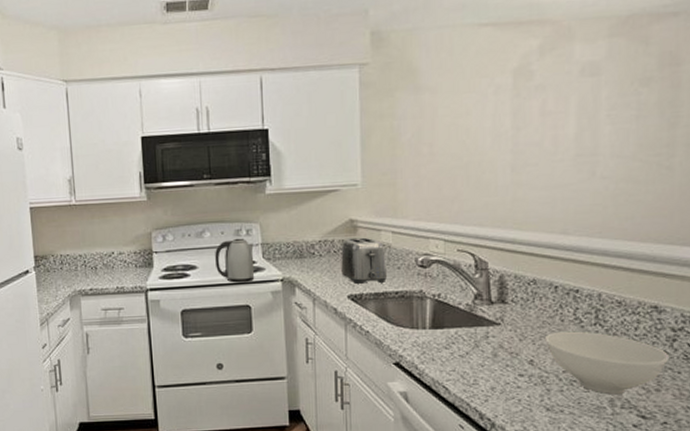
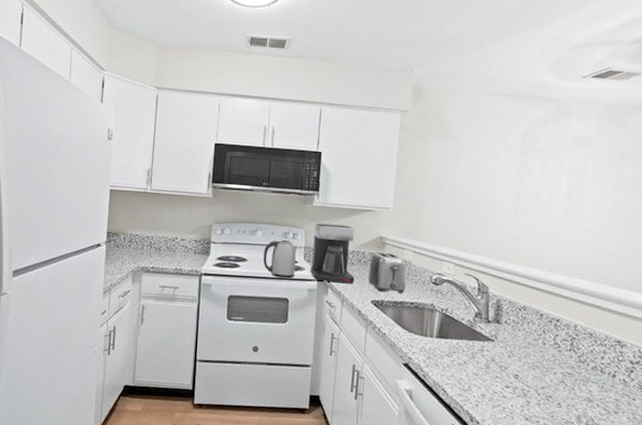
coffee maker: none [271,212,326,281] -> present [310,223,355,284]
bowl: present [545,331,670,395] -> none [529,353,627,413]

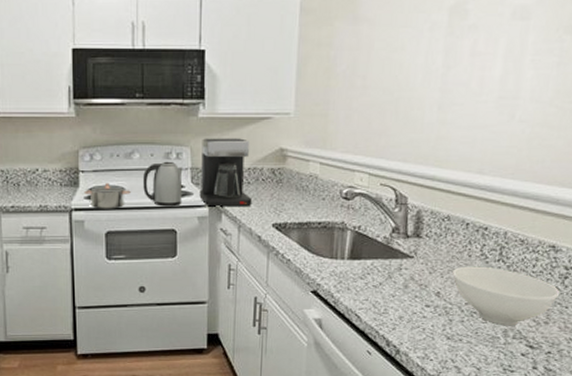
cooking pot: none [213,254,253,277] -> present [83,183,131,209]
toaster: present [368,252,406,293] -> none [268,167,312,213]
bowl: none [529,353,627,413] -> present [452,266,560,326]

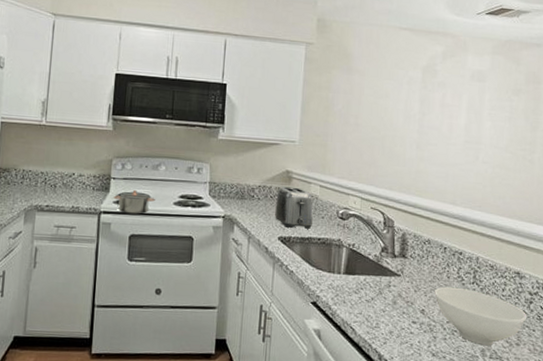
kettle: present [143,161,183,207] -> none [166,174,202,216]
coffee maker: present [199,138,253,207] -> none [215,157,262,220]
toaster: none [268,167,312,213] -> present [275,186,313,229]

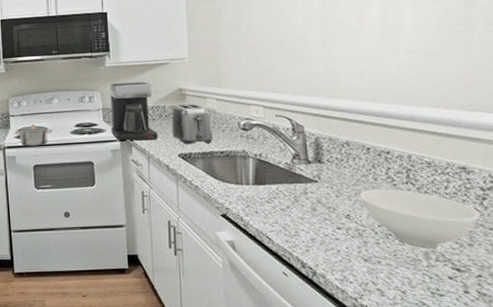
coffee maker: none [215,157,262,220] -> present [110,82,158,141]

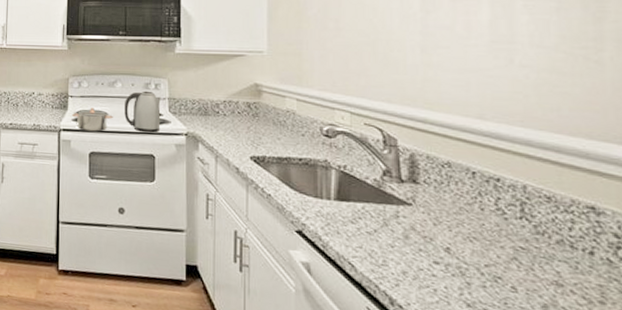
kettle: none [62,104,97,143] -> present [124,91,161,133]
coffee maker: present [110,82,158,141] -> none [177,72,229,138]
toaster: present [171,103,213,144] -> none [245,101,290,148]
bowl: present [360,189,481,248] -> none [463,220,615,302]

